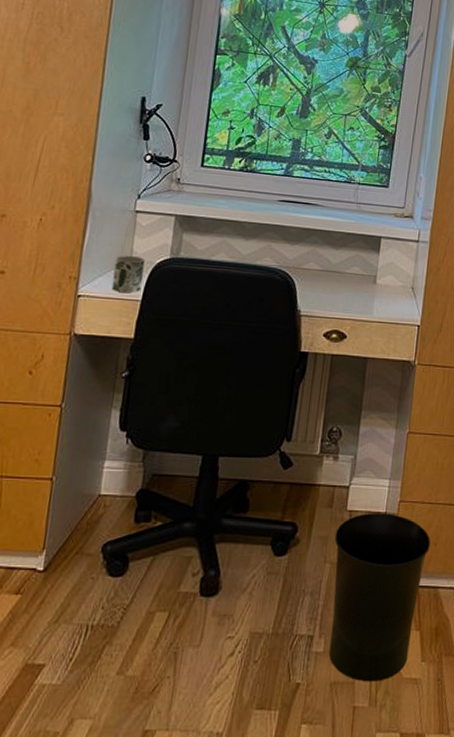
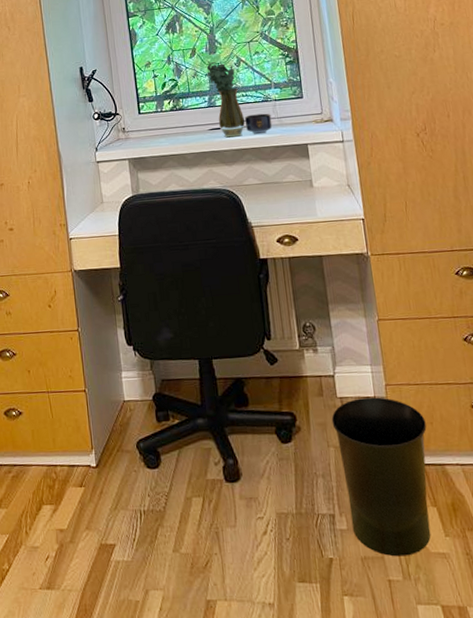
mug: present [111,255,145,294] -> none [90,198,117,232]
vase: none [290,124,323,215] -> present [206,61,246,138]
mug: none [320,193,351,217] -> present [244,113,273,135]

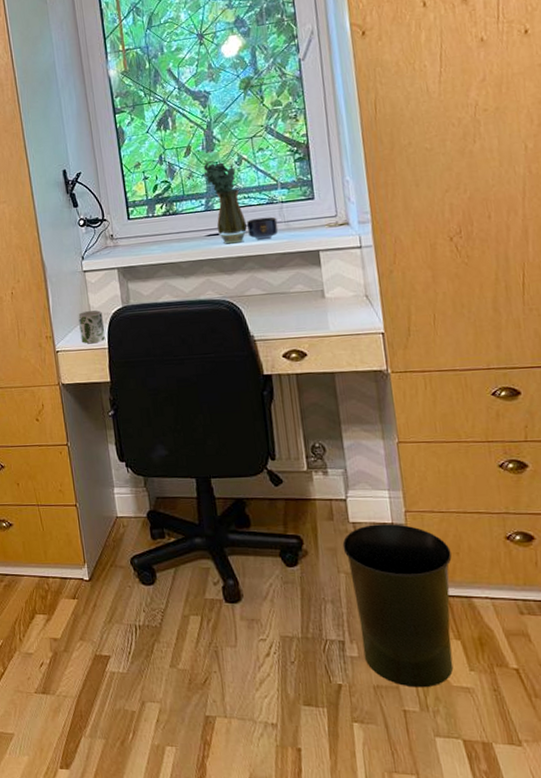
mug: none [90,198,117,232] -> present [77,310,106,344]

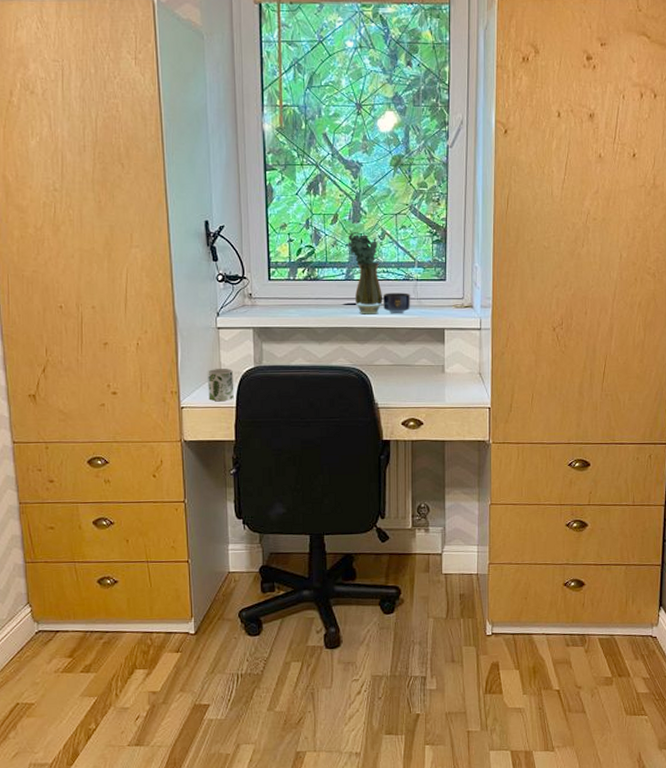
waste bin: present [342,524,454,688] -> none [434,574,521,712]

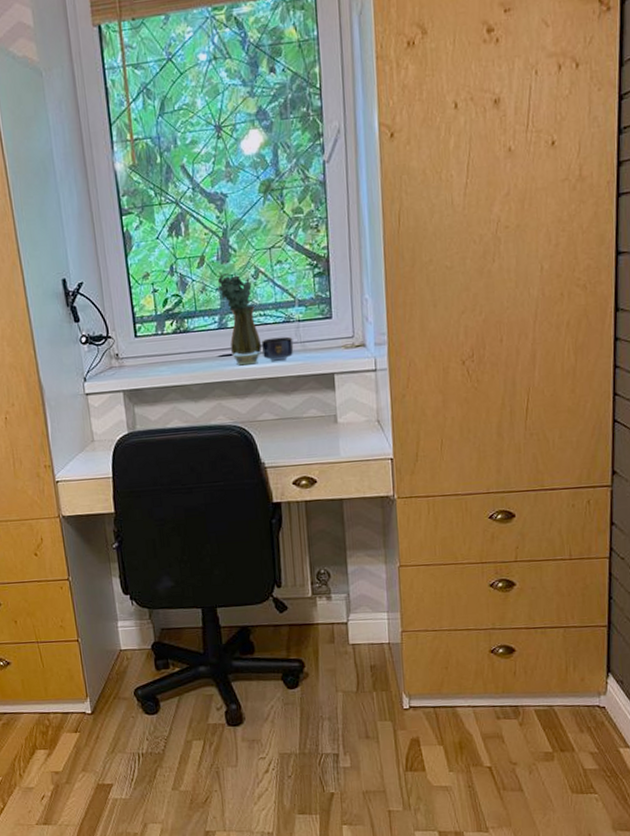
mug: present [207,368,235,402] -> none [79,436,110,474]

